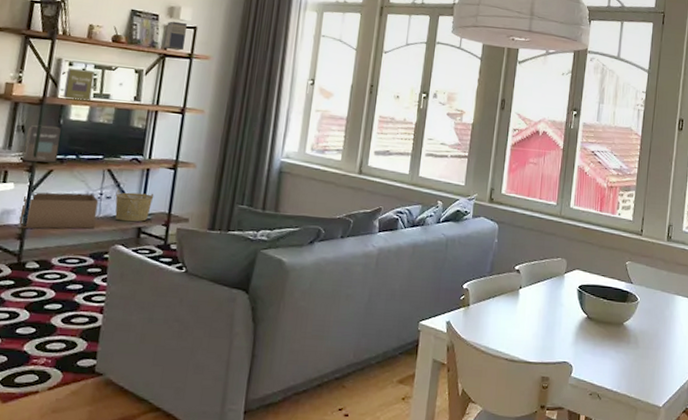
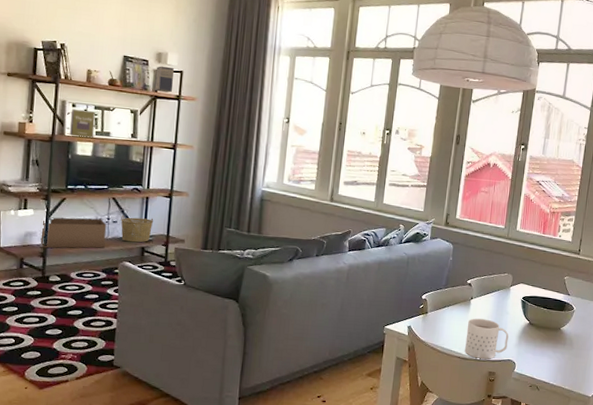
books: present [23,125,61,163] -> none [39,160,70,192]
mug: none [513,311,564,362] -> present [465,318,509,360]

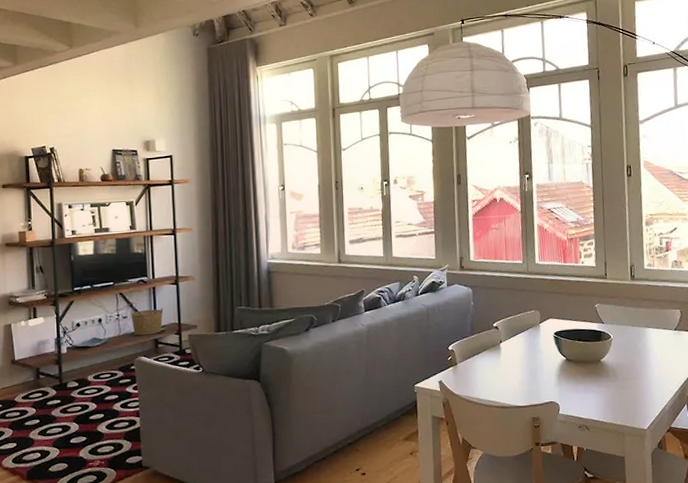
storage basket: present [40,217,107,249] -> none [54,316,118,355]
books: present [69,109,95,138] -> none [68,210,93,237]
decorative box: present [154,66,174,93] -> none [146,153,164,180]
mug: present [465,318,509,360] -> none [501,361,548,406]

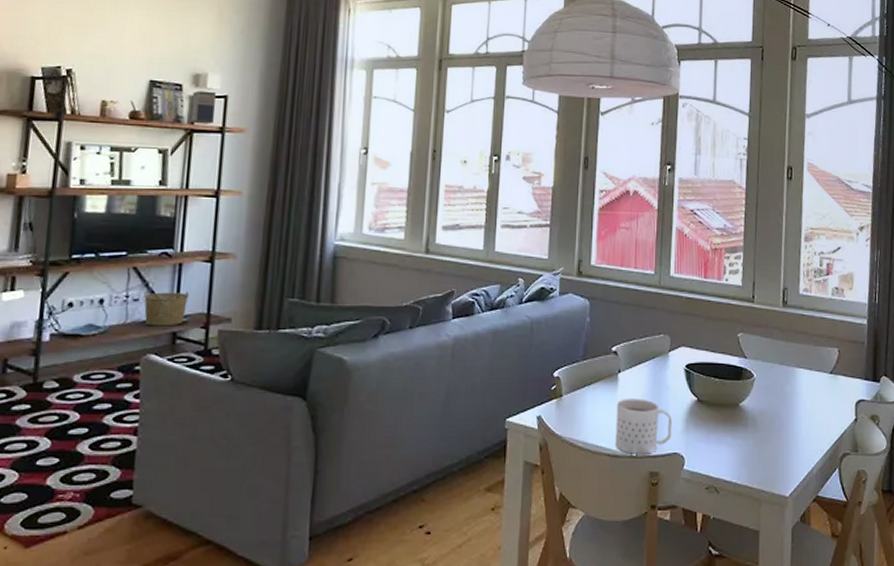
decorative box: none [146,153,164,180] -> present [190,91,216,124]
mug: none [501,361,548,406] -> present [615,399,672,456]

